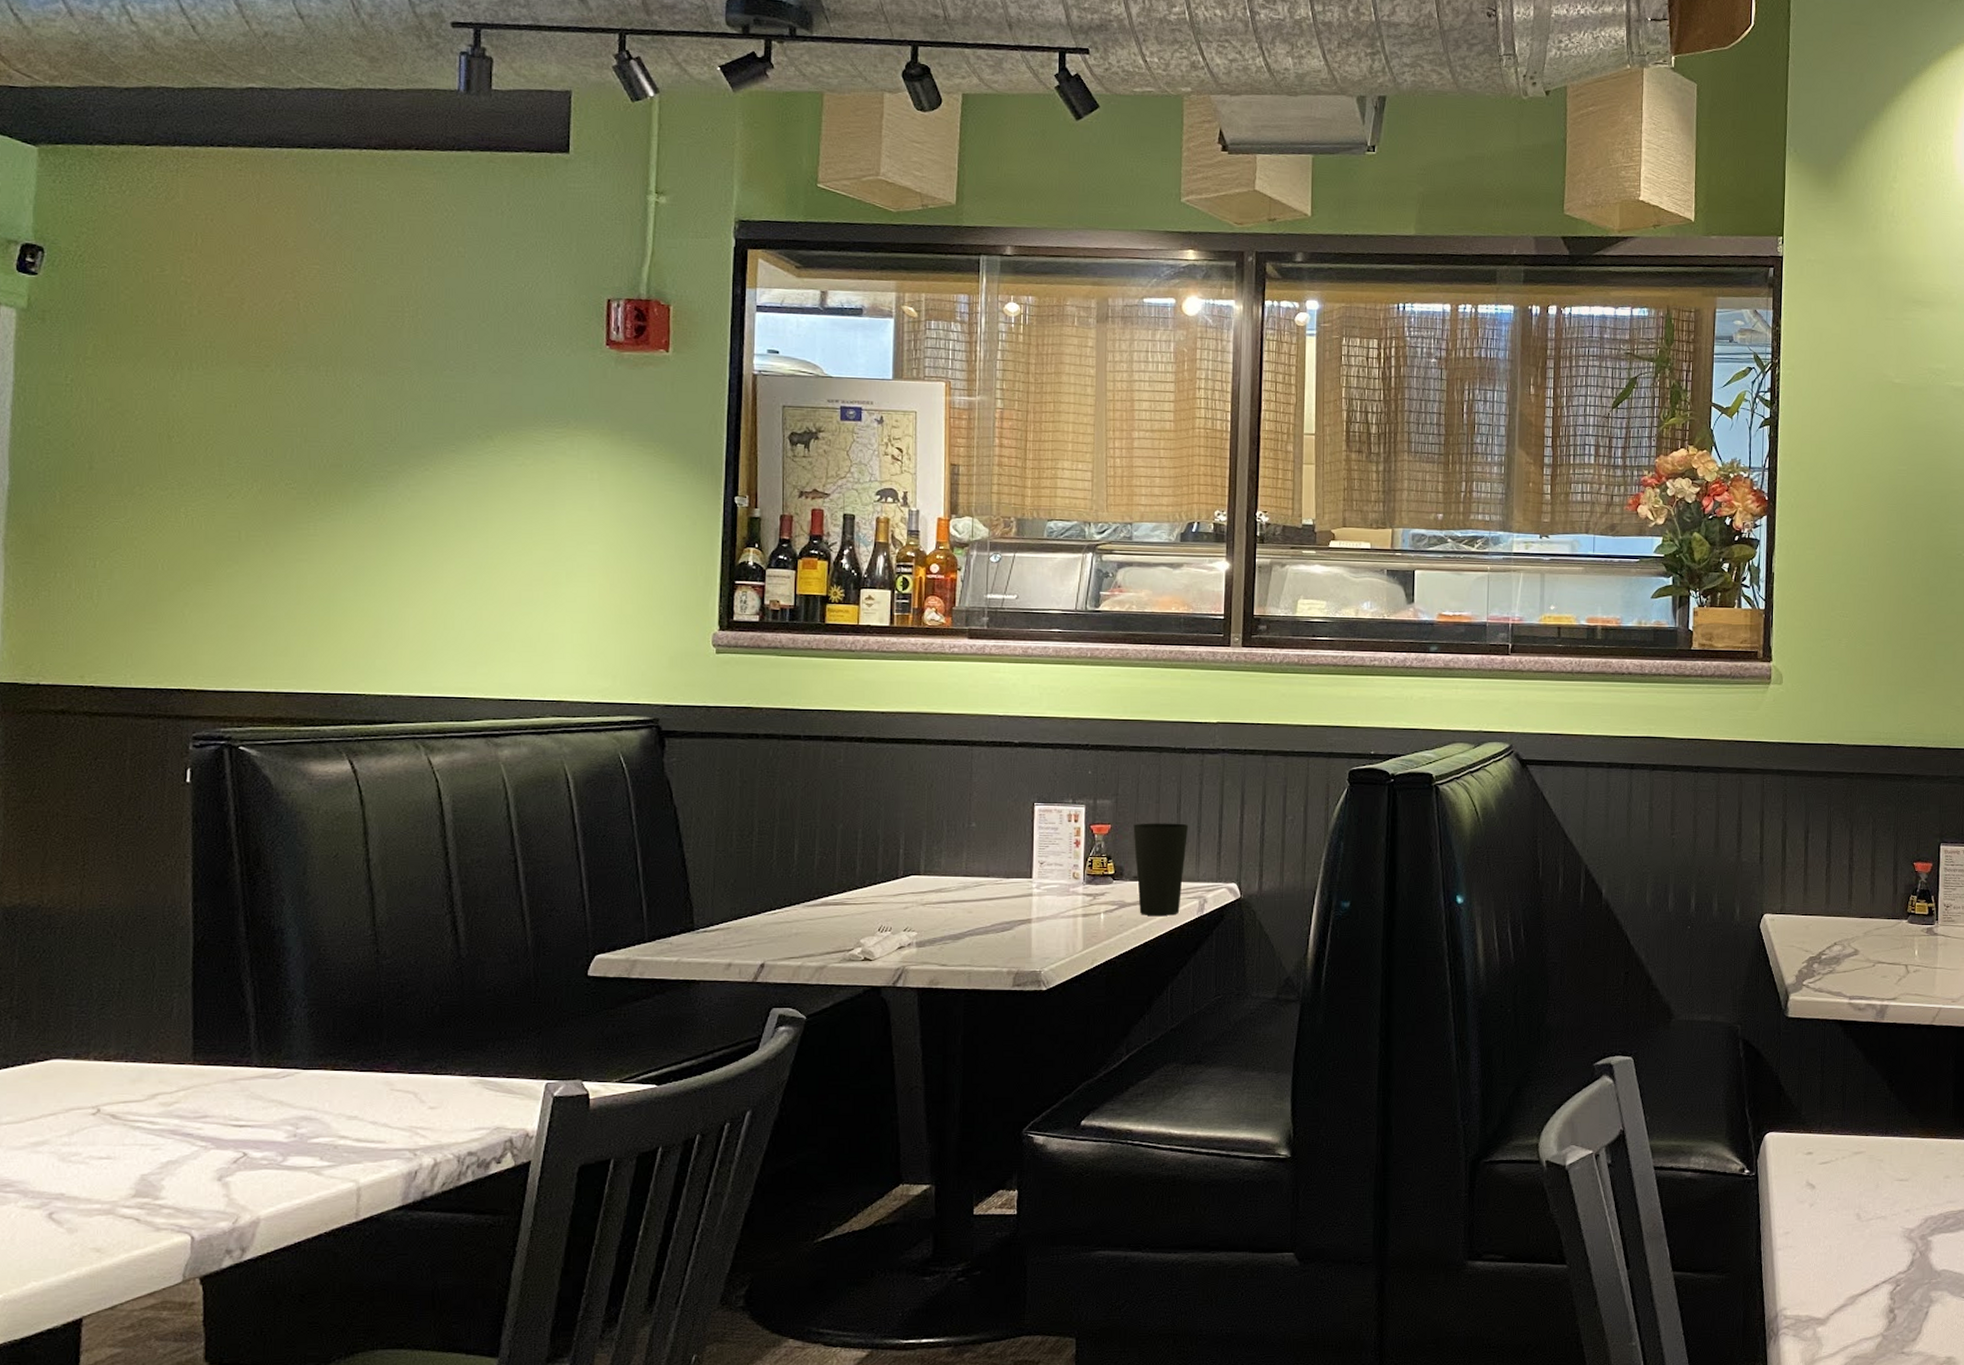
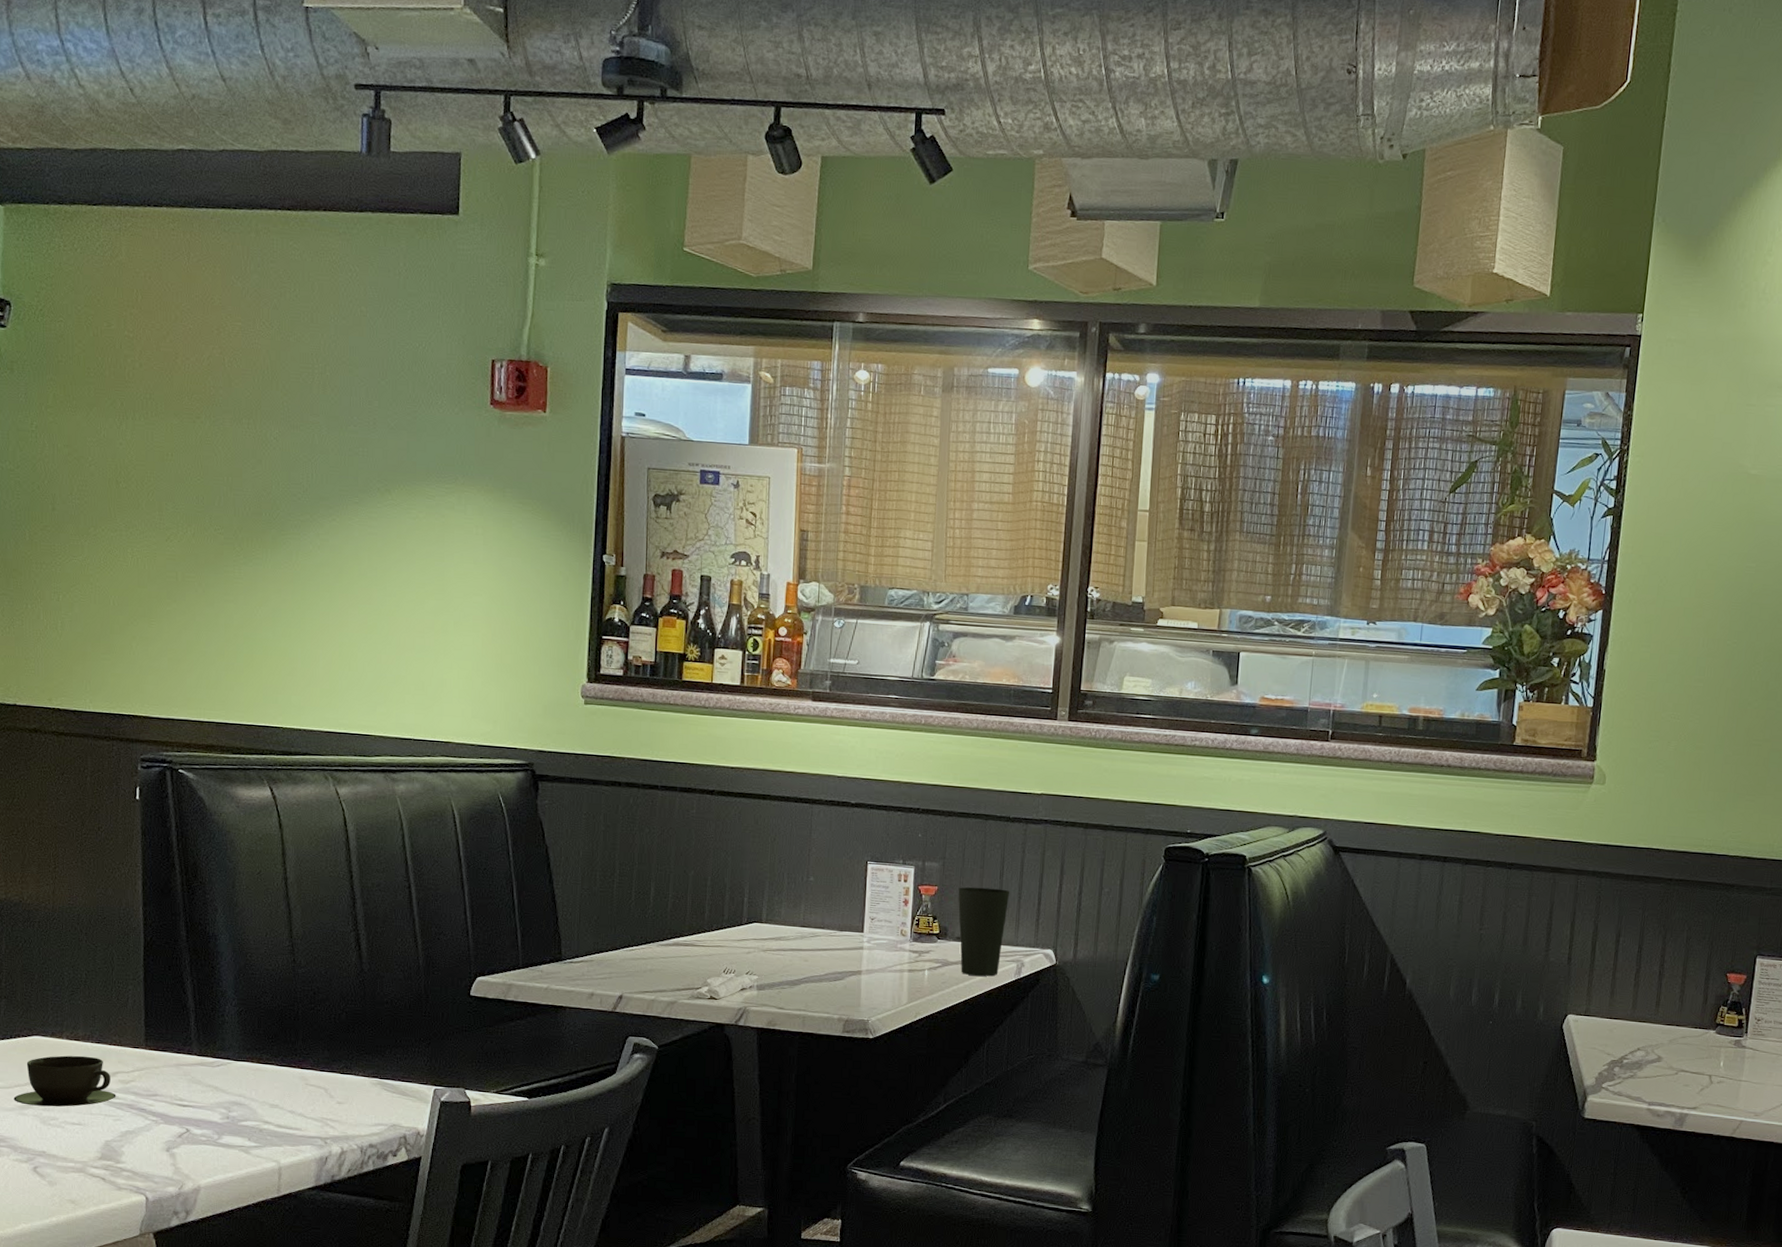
teacup: none [24,1078,156,1141] -> present [13,1055,116,1107]

